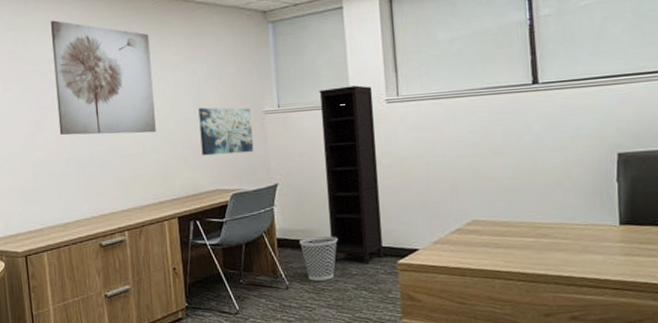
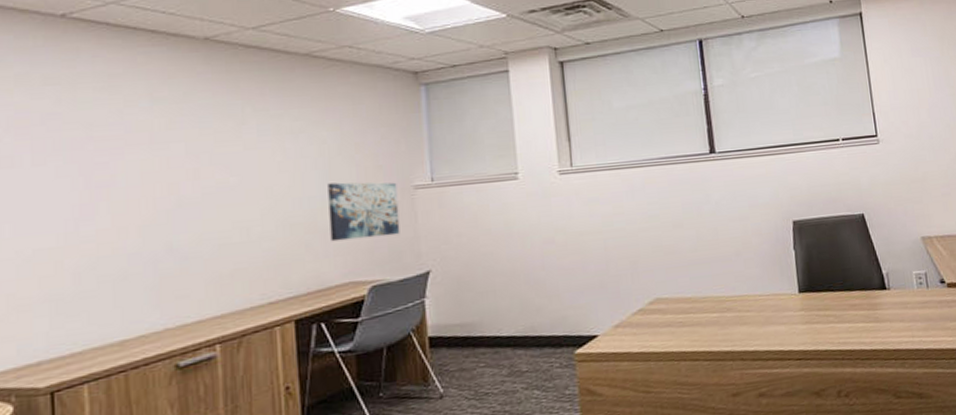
wall art: present [50,20,156,136] -> none [115,74,268,222]
wastebasket: present [300,236,338,281] -> none [457,328,505,385]
bookcase: present [319,85,383,264] -> none [481,155,558,358]

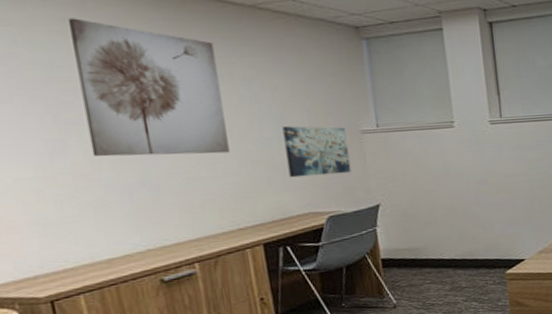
wall art: none [115,74,268,222] -> present [67,18,230,157]

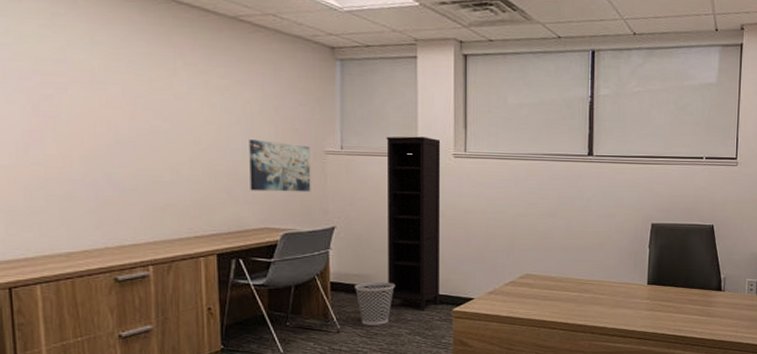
wall art: present [67,18,230,157] -> none [58,14,195,160]
wastebasket: none [406,252,446,298] -> present [355,282,395,325]
bookcase: none [421,106,492,277] -> present [386,136,441,310]

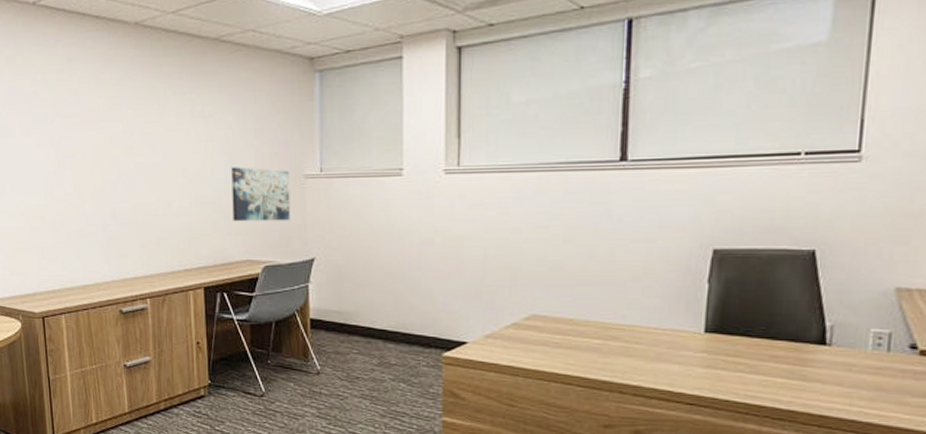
wastebasket: present [355,282,395,325] -> none [335,320,377,368]
bookcase: present [386,136,441,310] -> none [368,151,430,354]

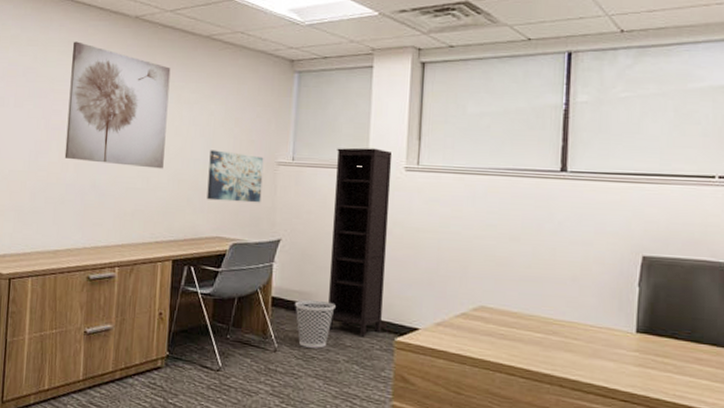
wall art: none [72,57,184,192] -> present [64,41,171,169]
wastebasket: none [335,320,377,368] -> present [295,300,336,348]
bookcase: none [368,151,430,354] -> present [328,147,393,337]

